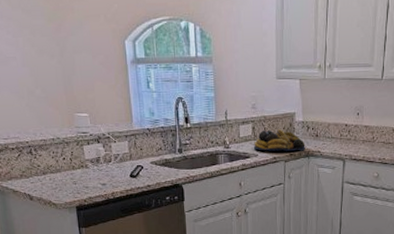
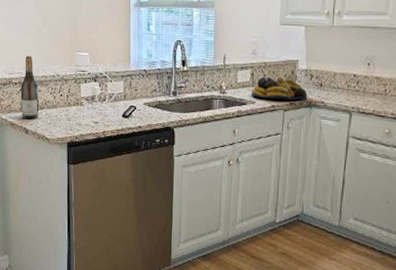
wine bottle: none [19,119,42,186] -> present [20,55,39,120]

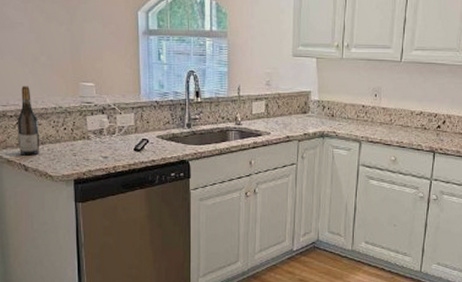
fruit bowl: present [251,76,308,101] -> none [266,107,320,131]

